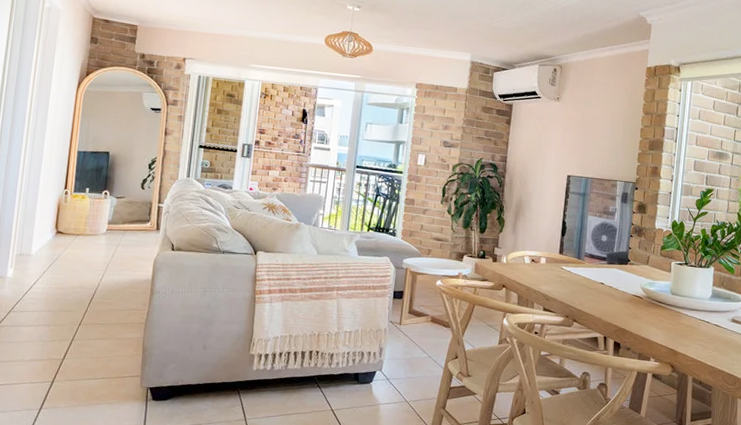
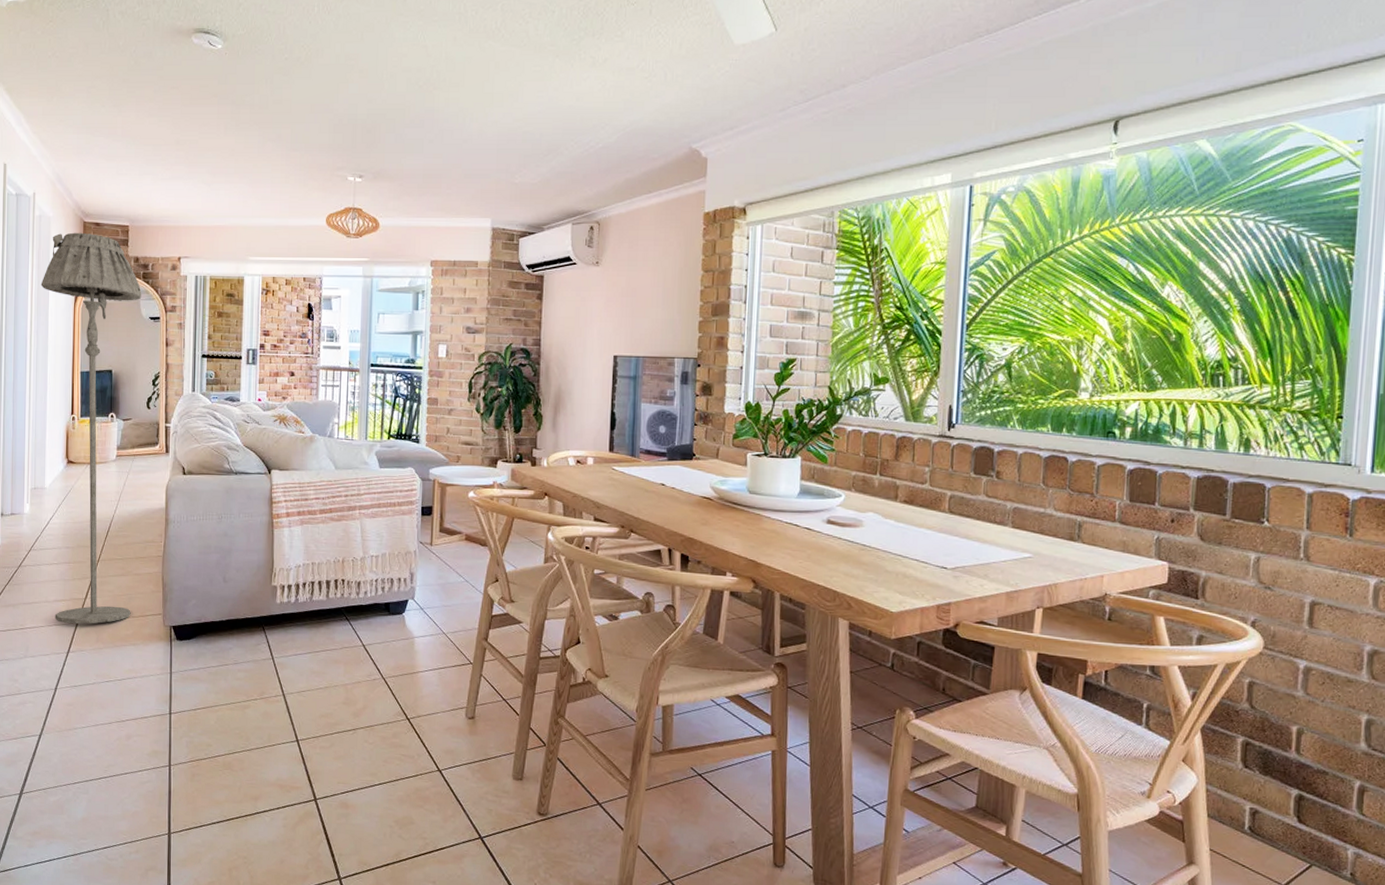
floor lamp: none [29,25,145,383] -> present [40,232,142,624]

